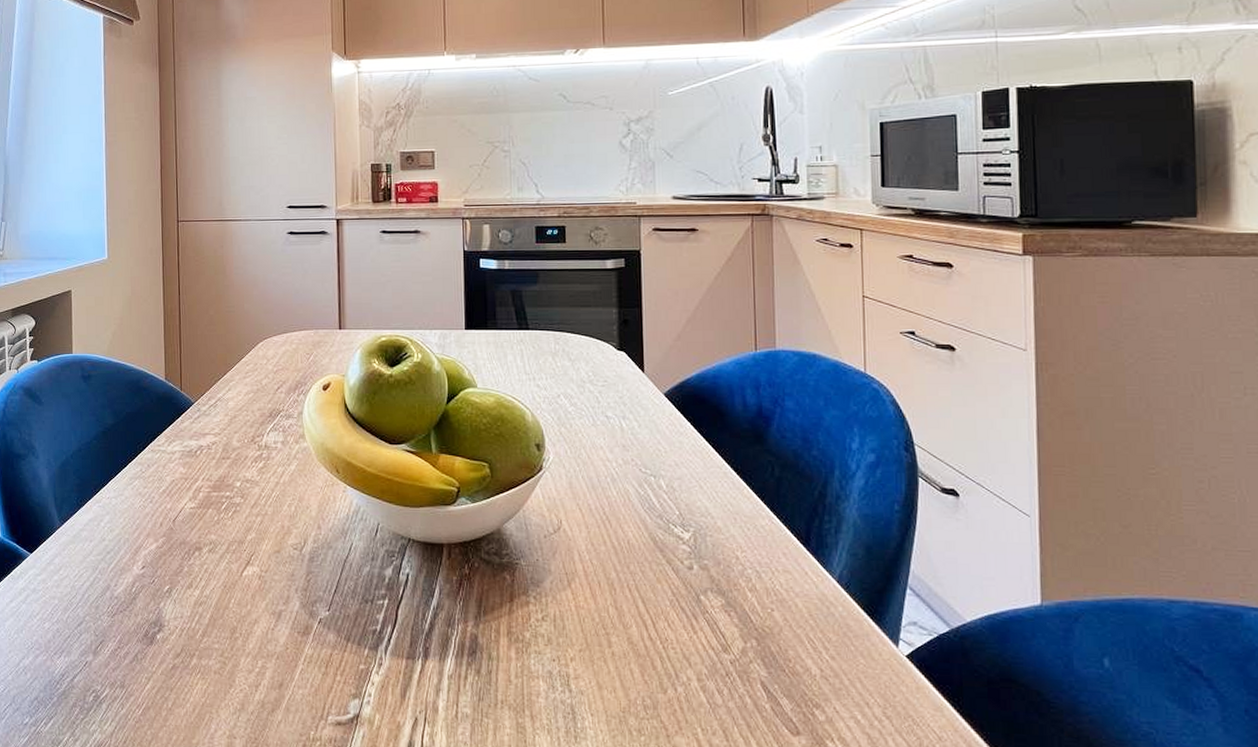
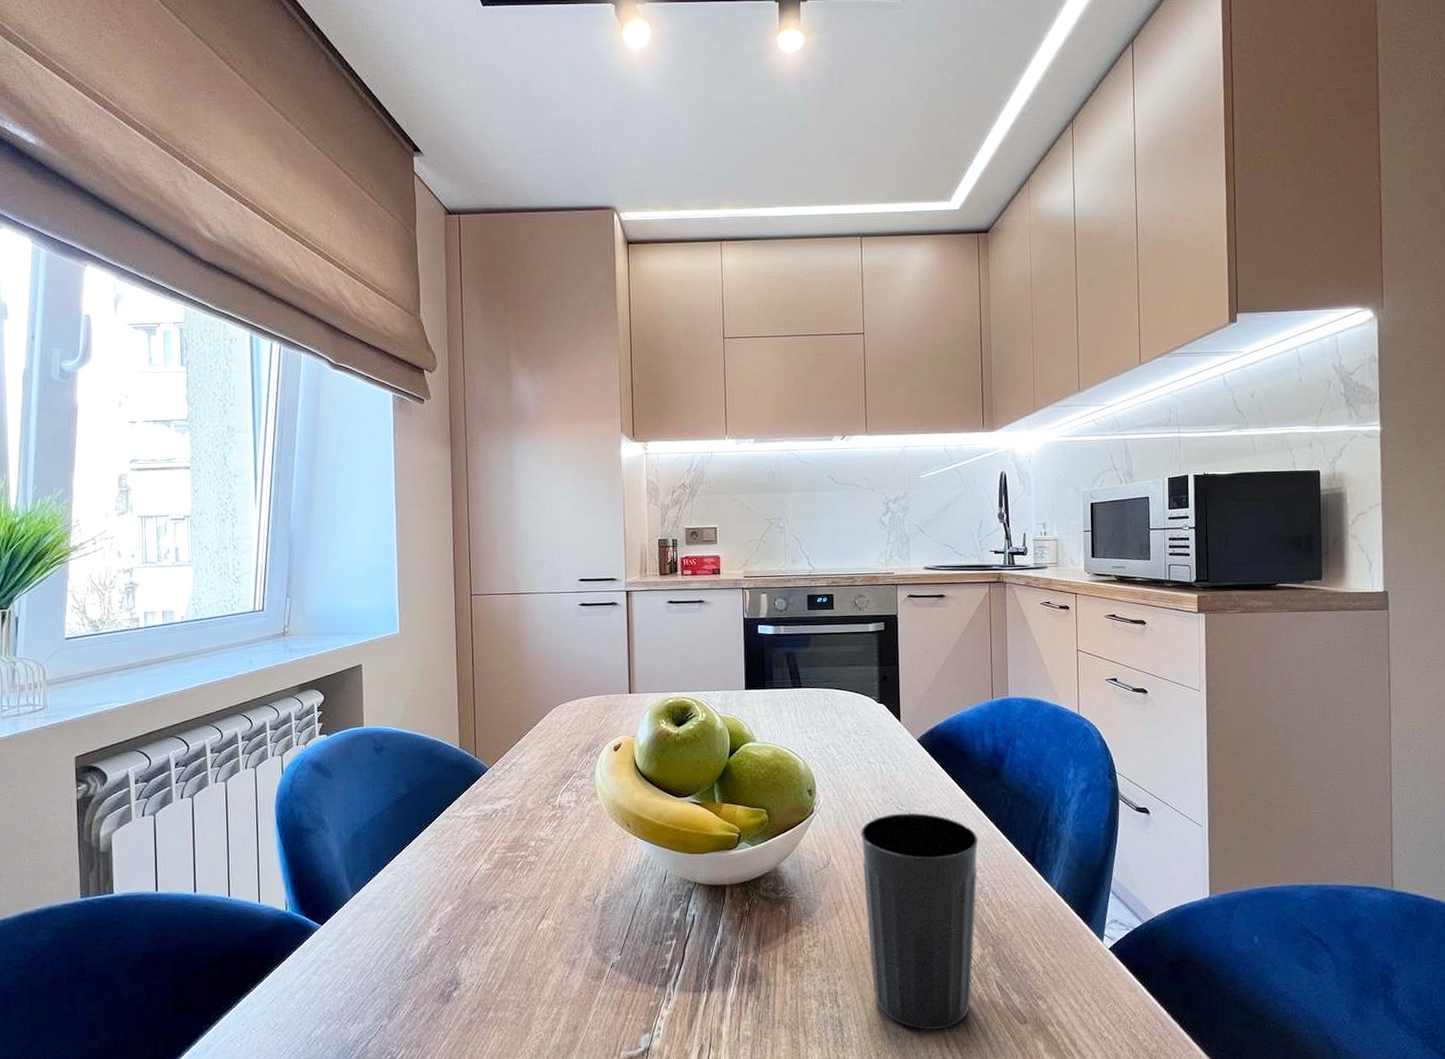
cup: none [597,477,739,730] -> present [861,813,979,1030]

